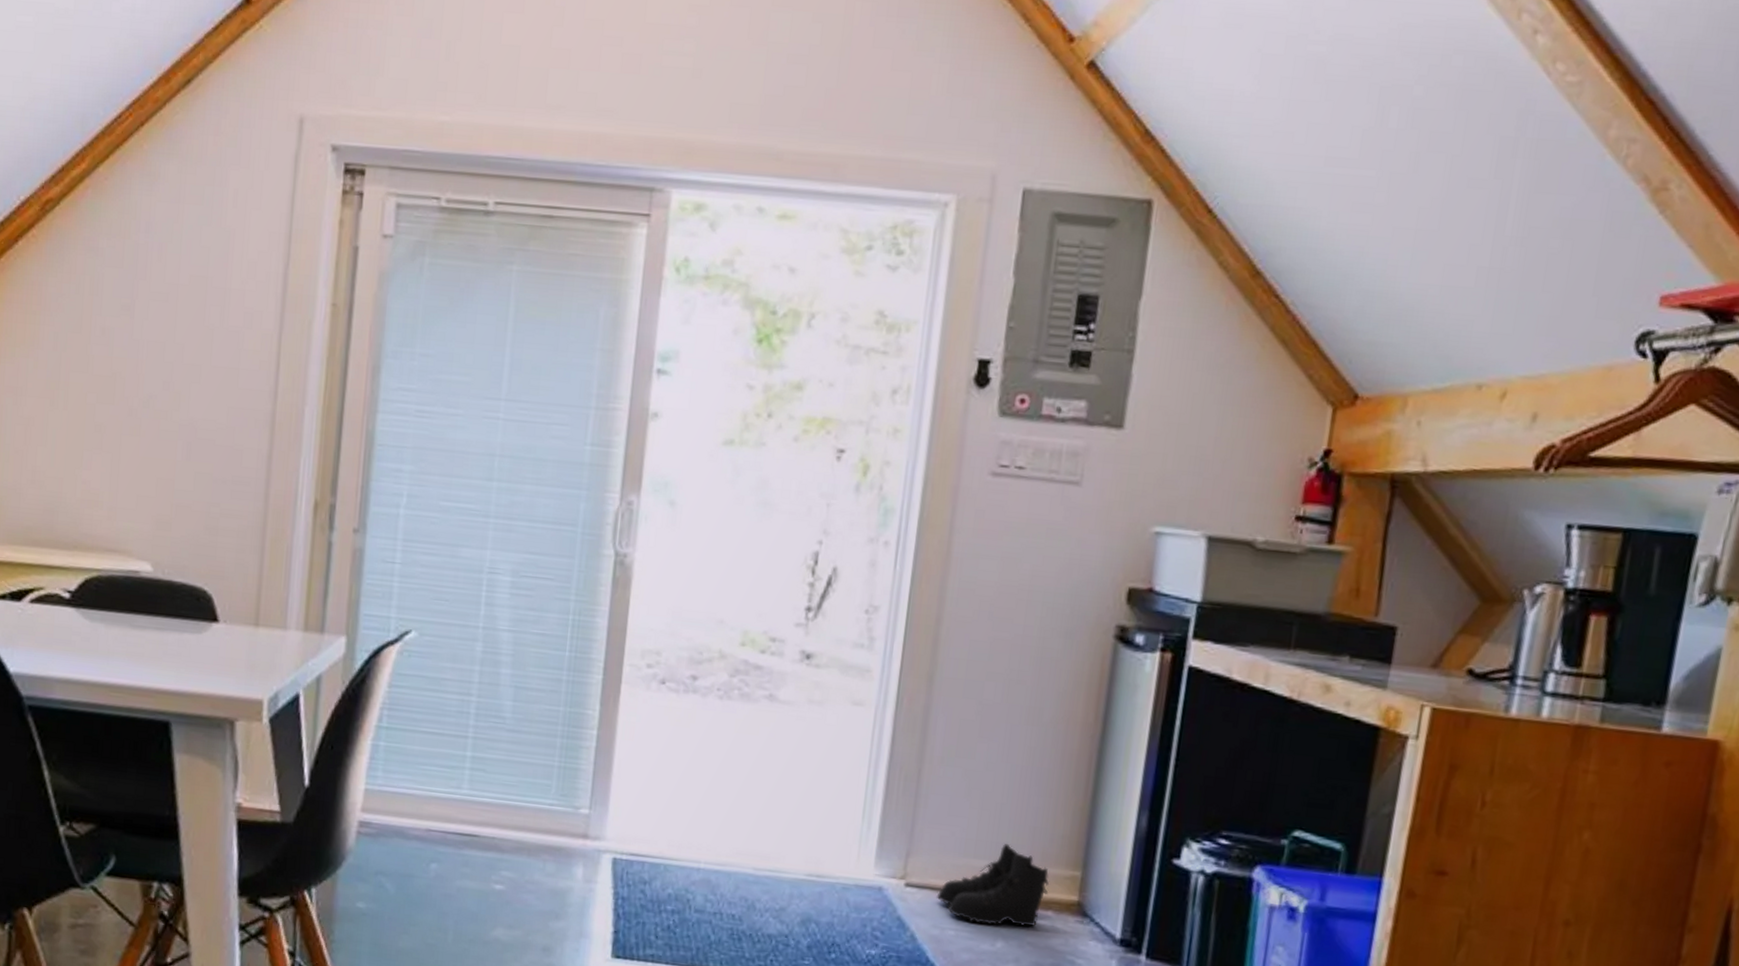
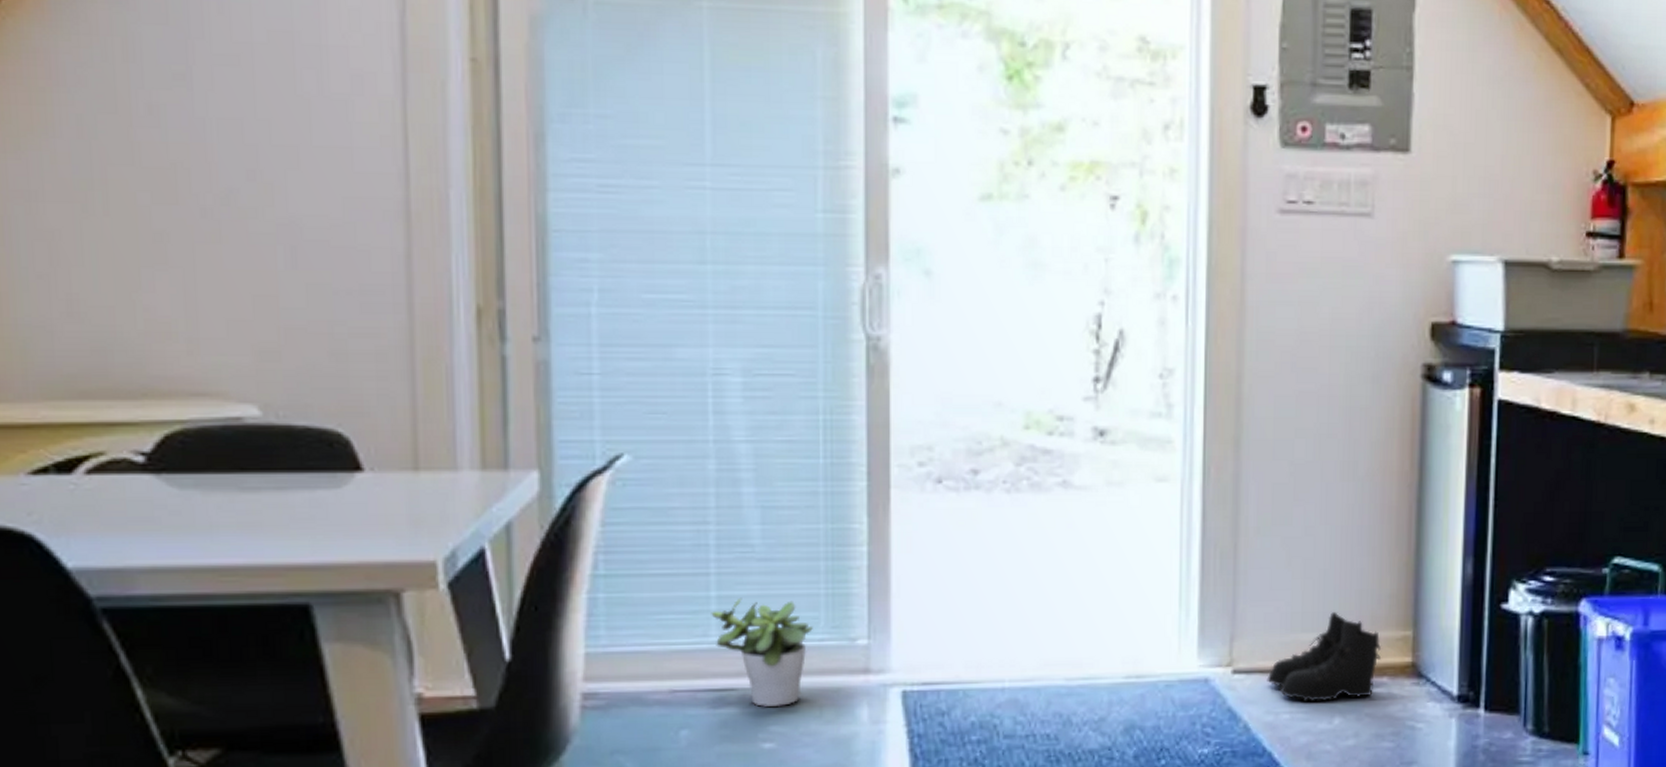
potted plant: none [465,760,545,856] -> present [711,597,813,707]

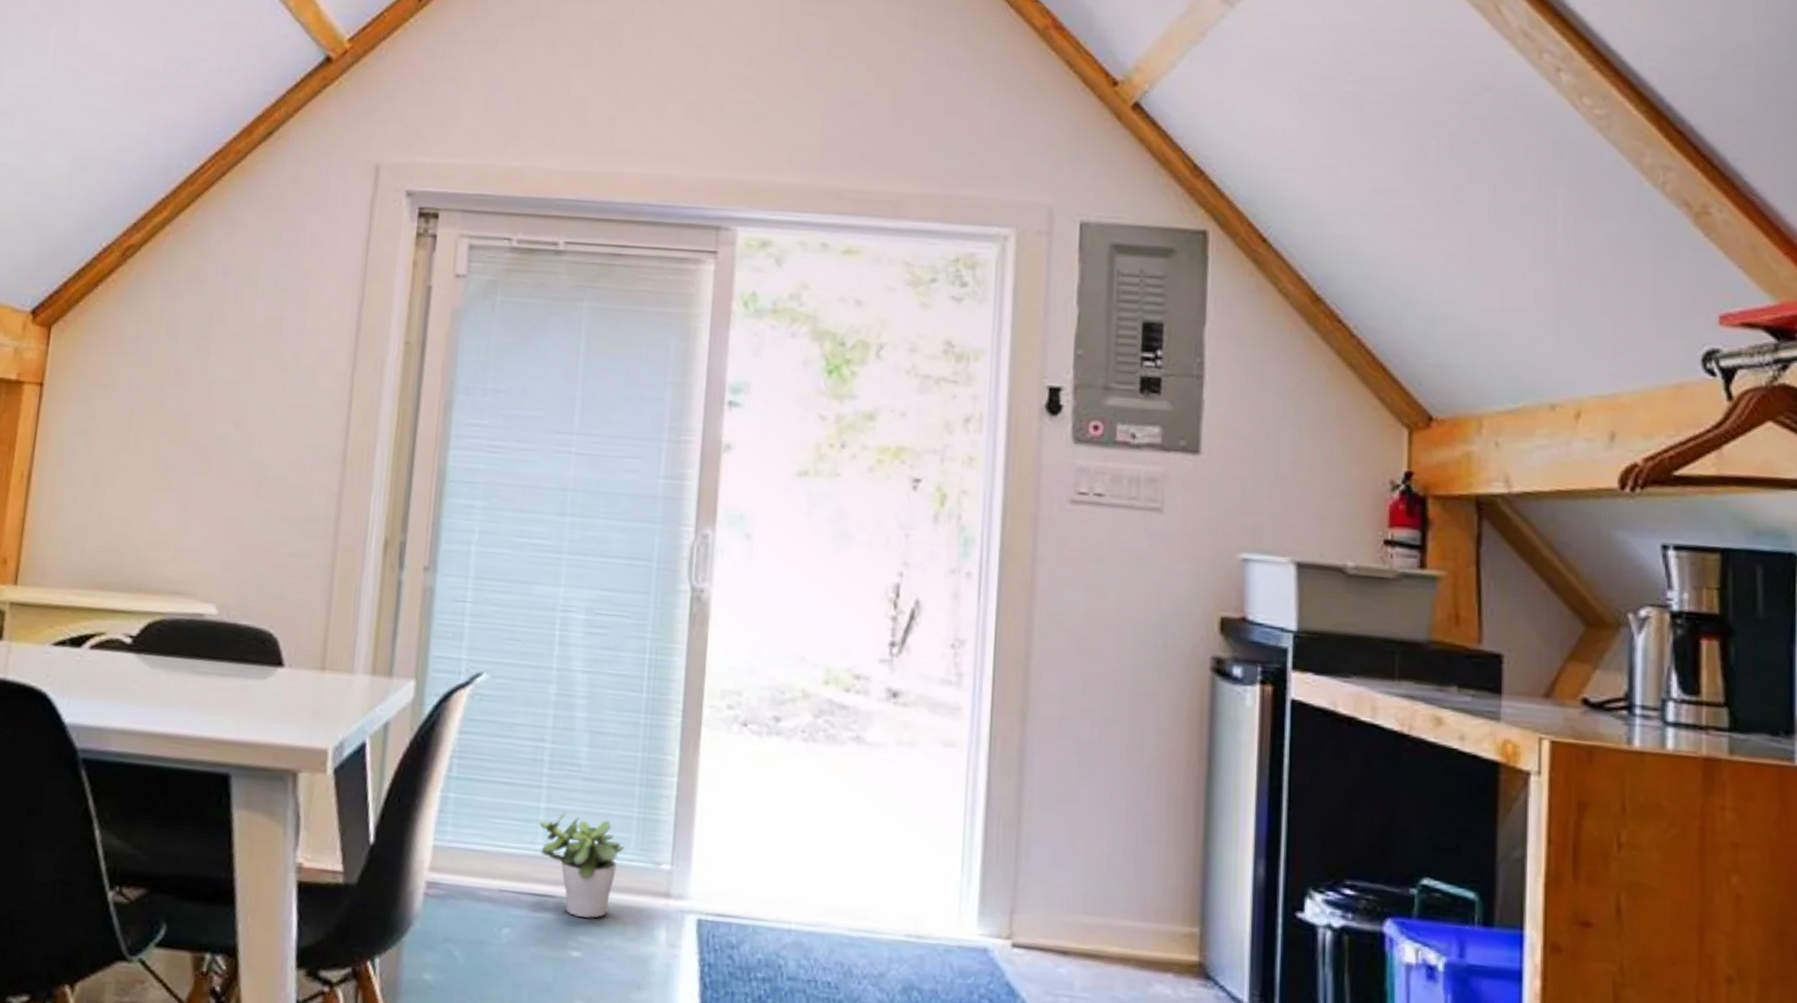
boots: present [1266,612,1382,703] -> none [1046,897,1167,992]

